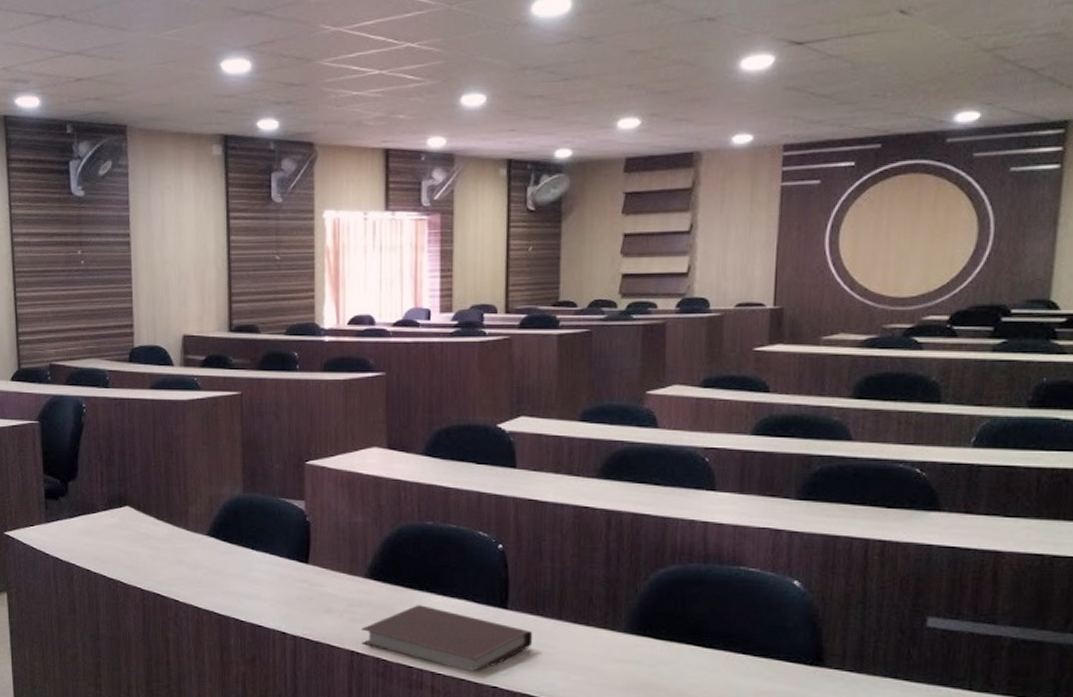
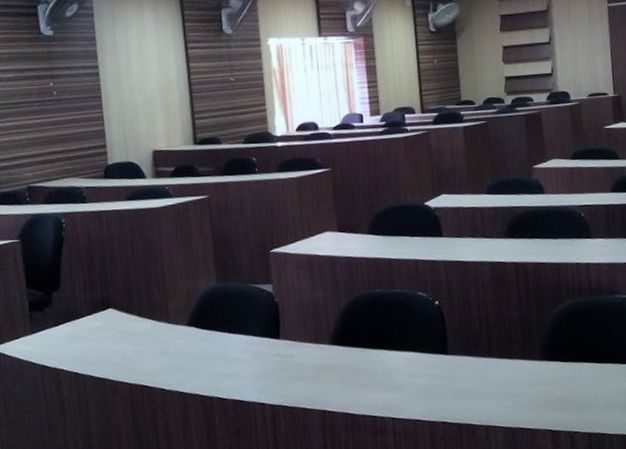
notebook: present [361,605,533,672] -> none [330,361,471,413]

